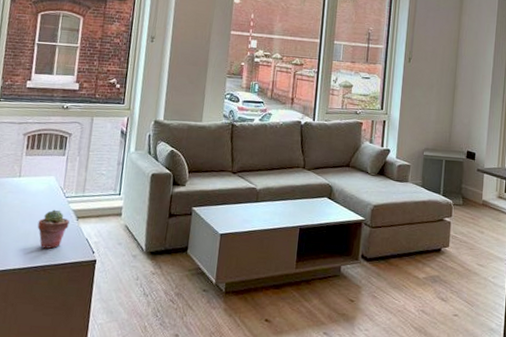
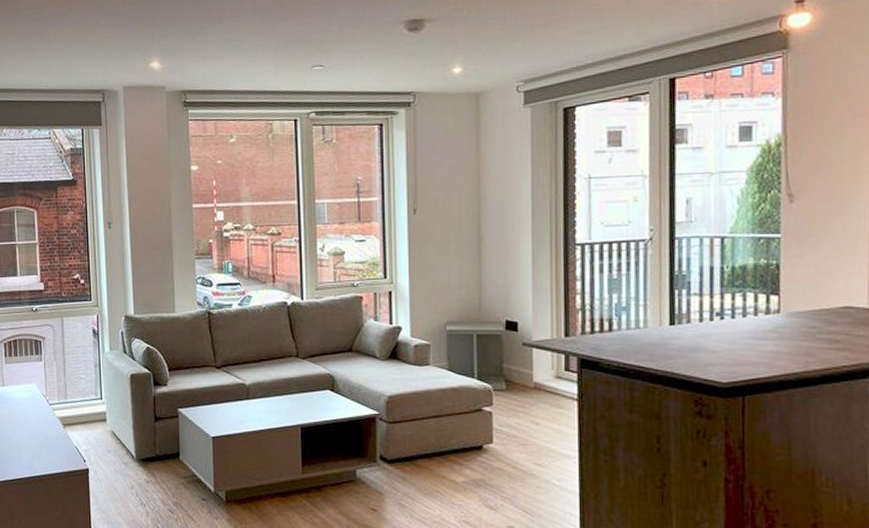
potted succulent: present [37,209,70,249] -> none [28,417,57,458]

